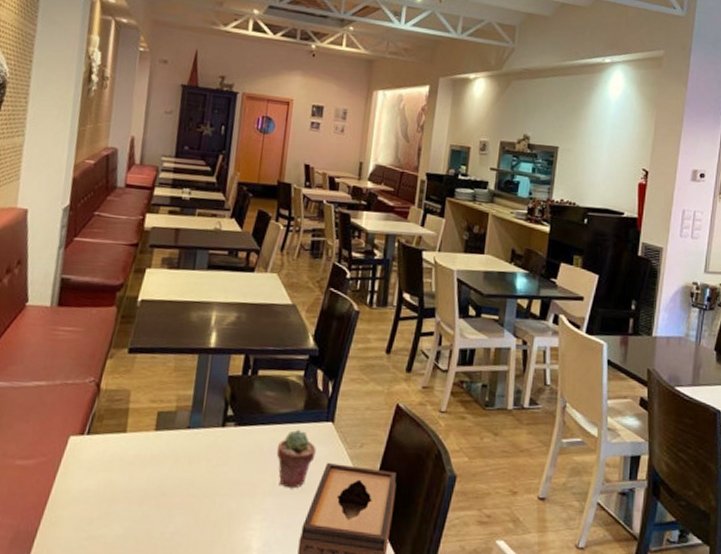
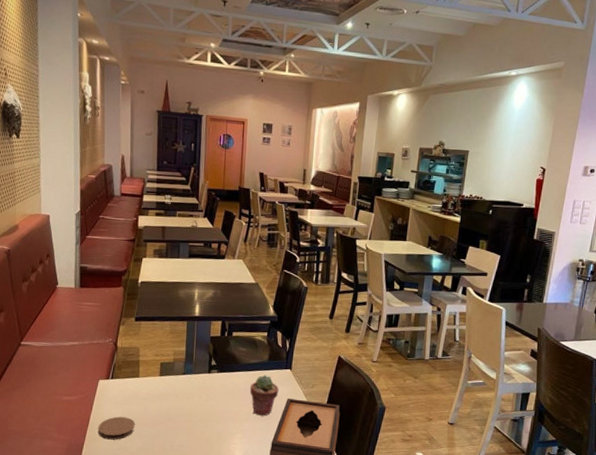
coaster: none [59,489,115,525] -> present [98,416,135,440]

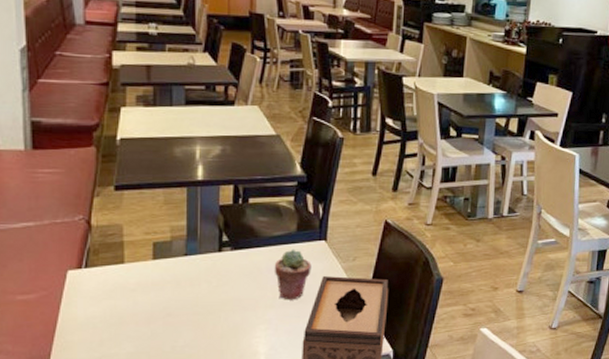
coaster: present [98,416,135,440] -> none [69,316,122,347]

